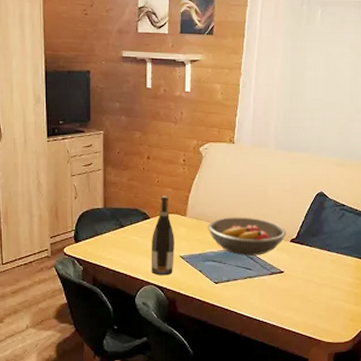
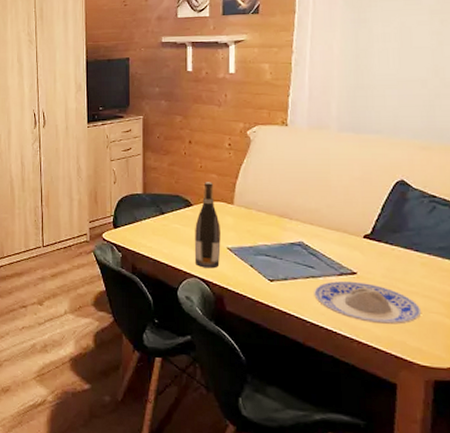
fruit bowl: present [207,217,287,256] -> none [258,206,359,252]
plate: none [250,278,329,312] -> present [314,280,422,325]

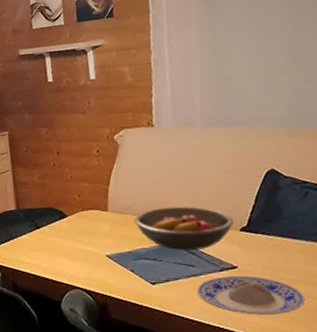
wine bottle: present [194,182,221,269] -> none [71,191,101,278]
fruit bowl: none [258,206,359,252] -> present [134,206,235,251]

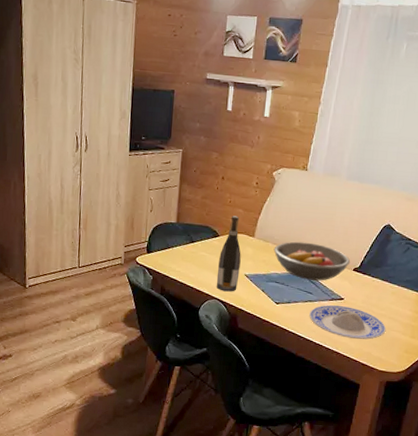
wine bottle: none [71,191,101,278] -> present [216,216,241,292]

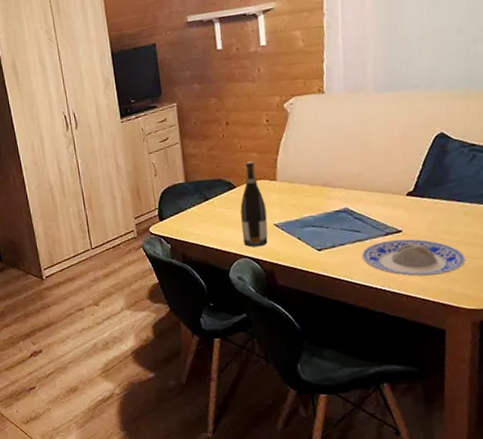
fruit bowl: present [273,241,351,281] -> none [302,173,401,217]

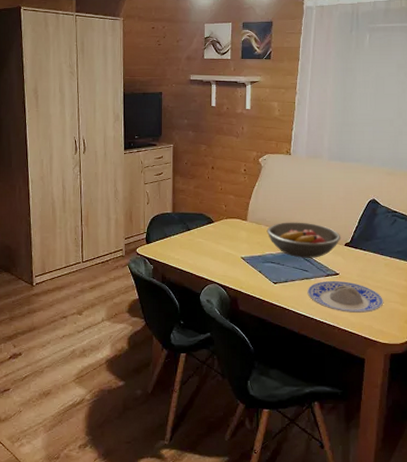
wine bottle: present [240,161,268,247] -> none [214,202,236,275]
fruit bowl: none [302,173,401,217] -> present [266,222,341,258]

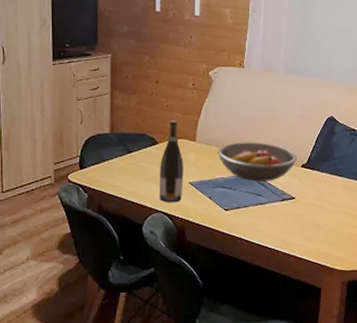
wine bottle: none [214,202,236,275] -> present [159,120,183,203]
plate: present [307,280,384,313] -> none [261,205,342,239]

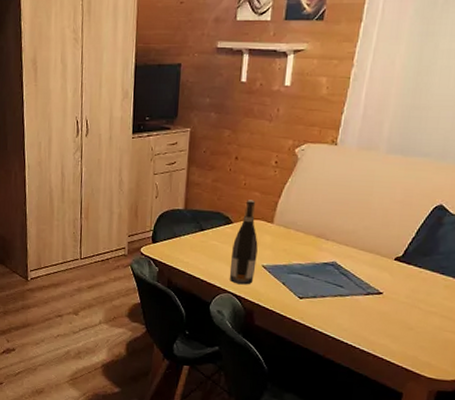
fruit bowl: present [217,142,298,182] -> none [296,227,391,272]

